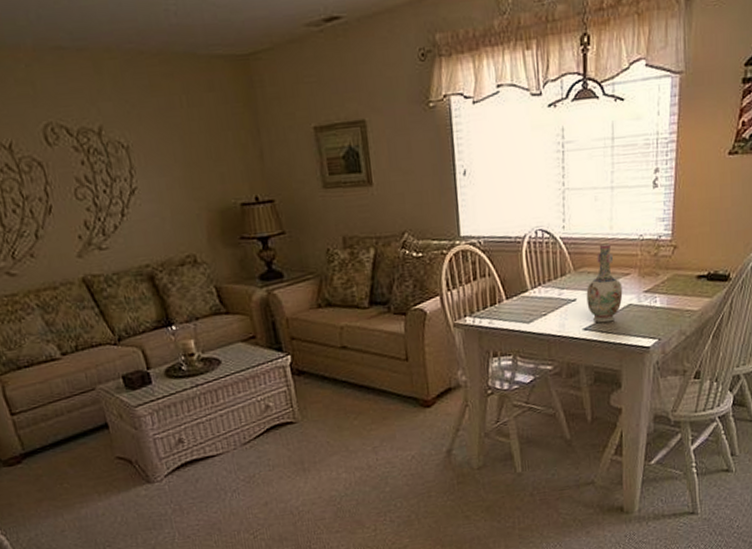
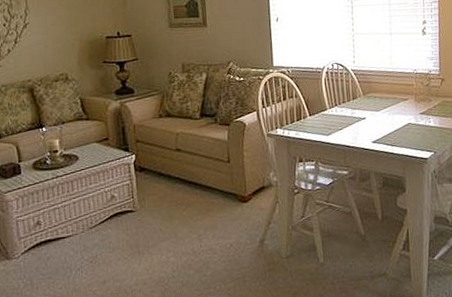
vase: present [586,243,623,323] -> none [373,75,403,138]

